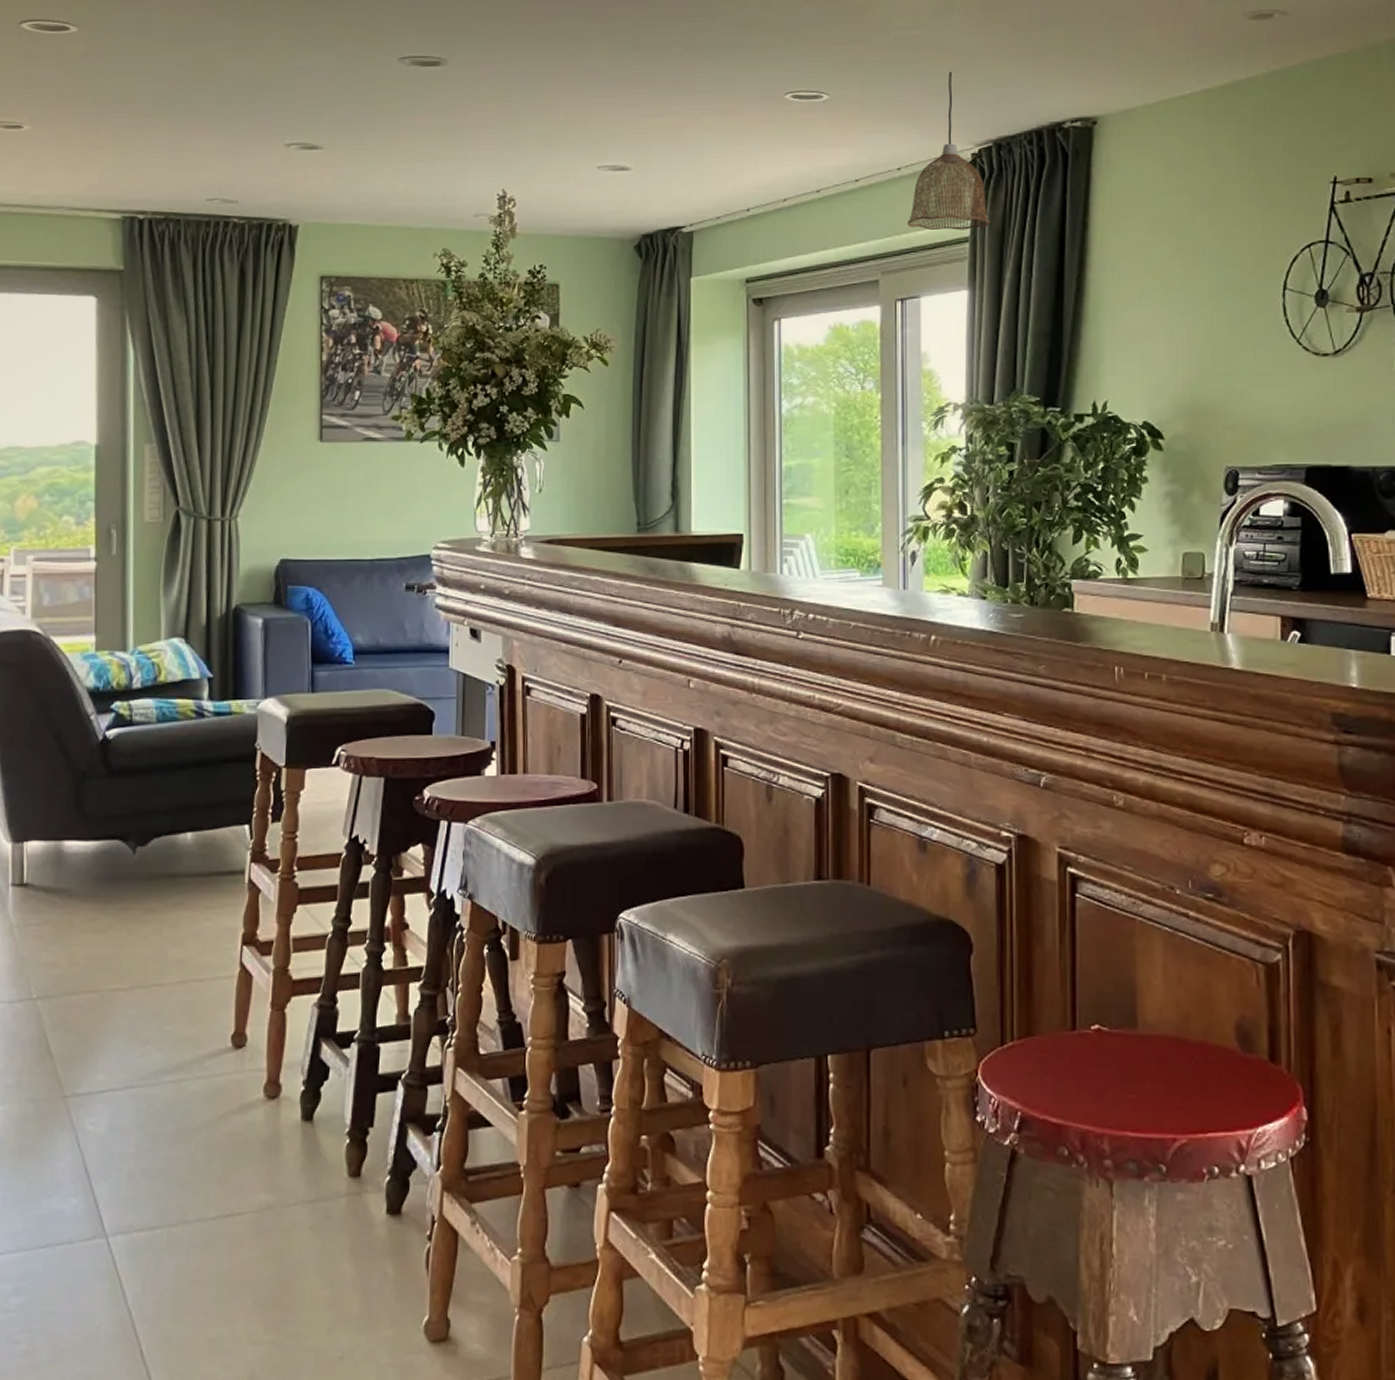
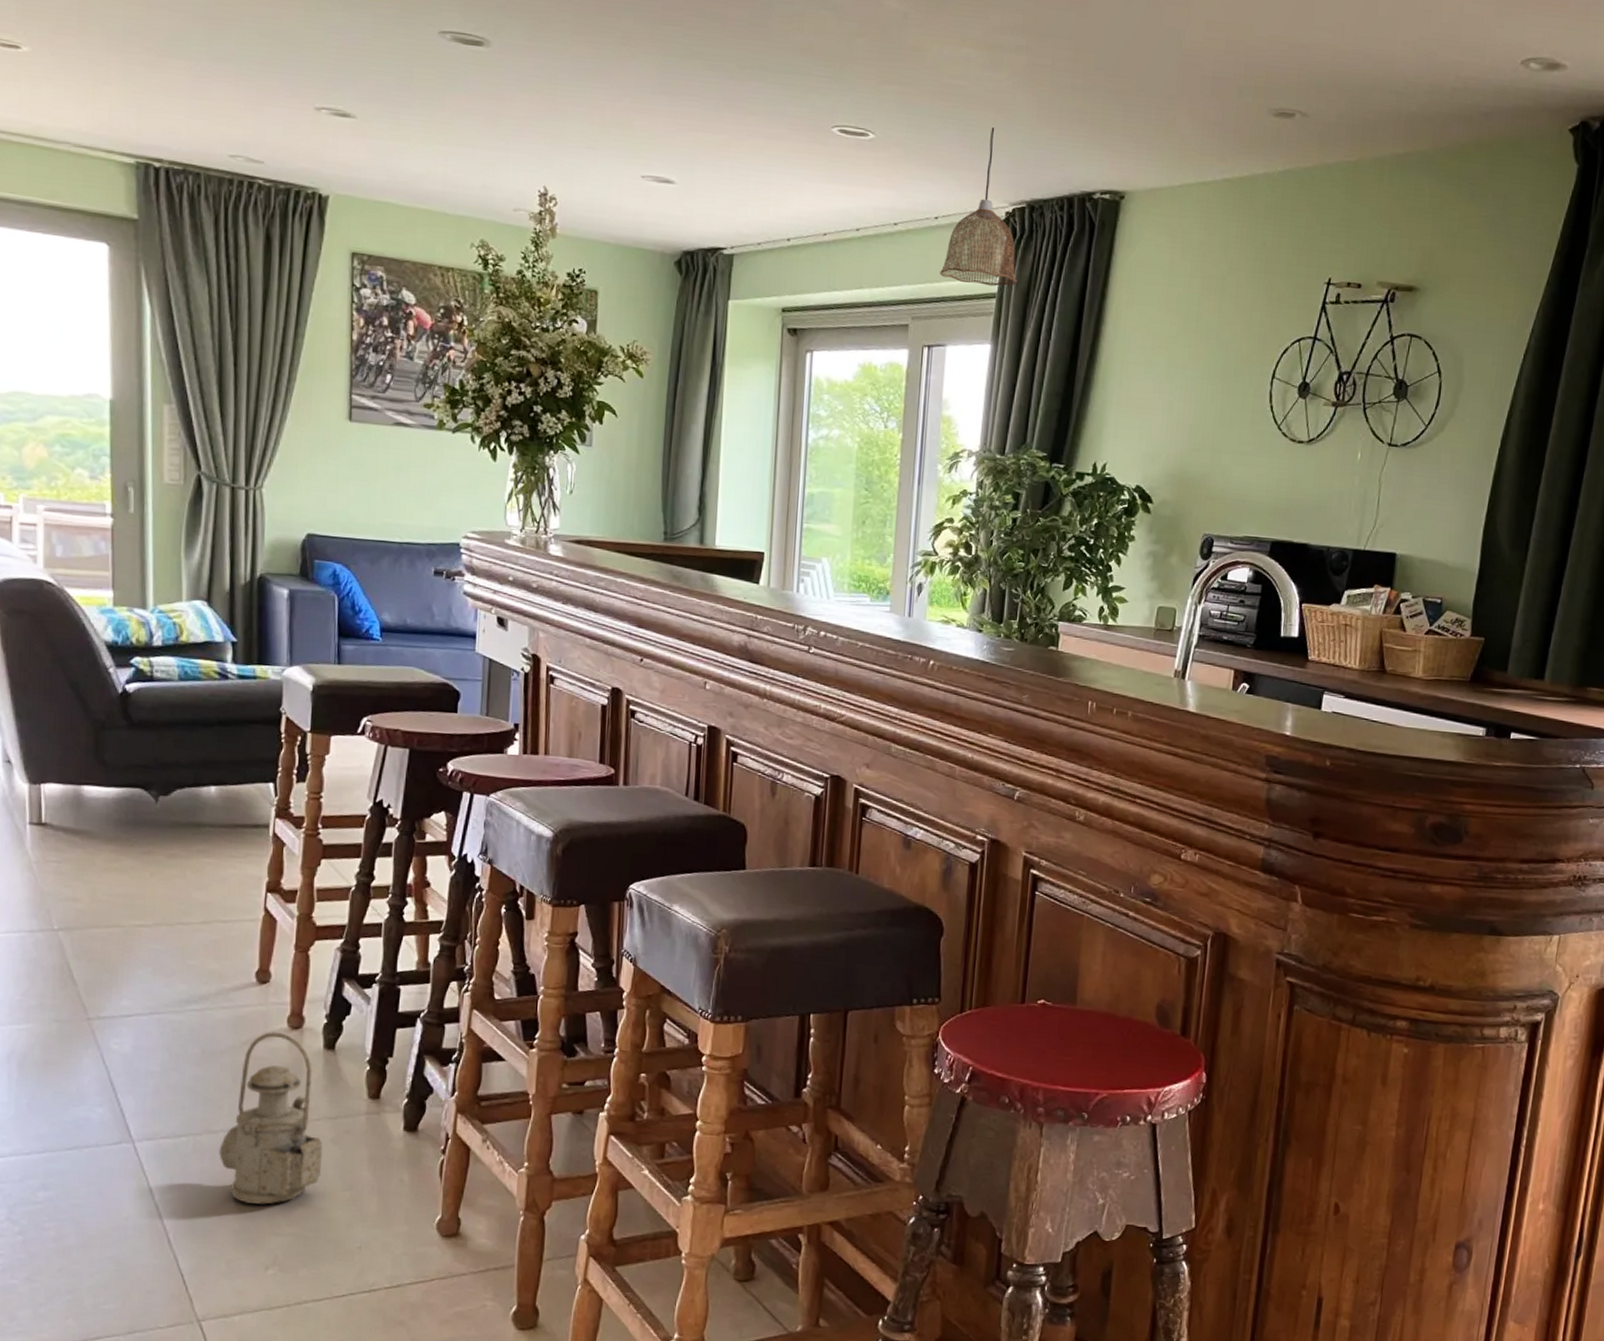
lantern: none [194,1103,302,1307] -> present [219,1032,323,1205]

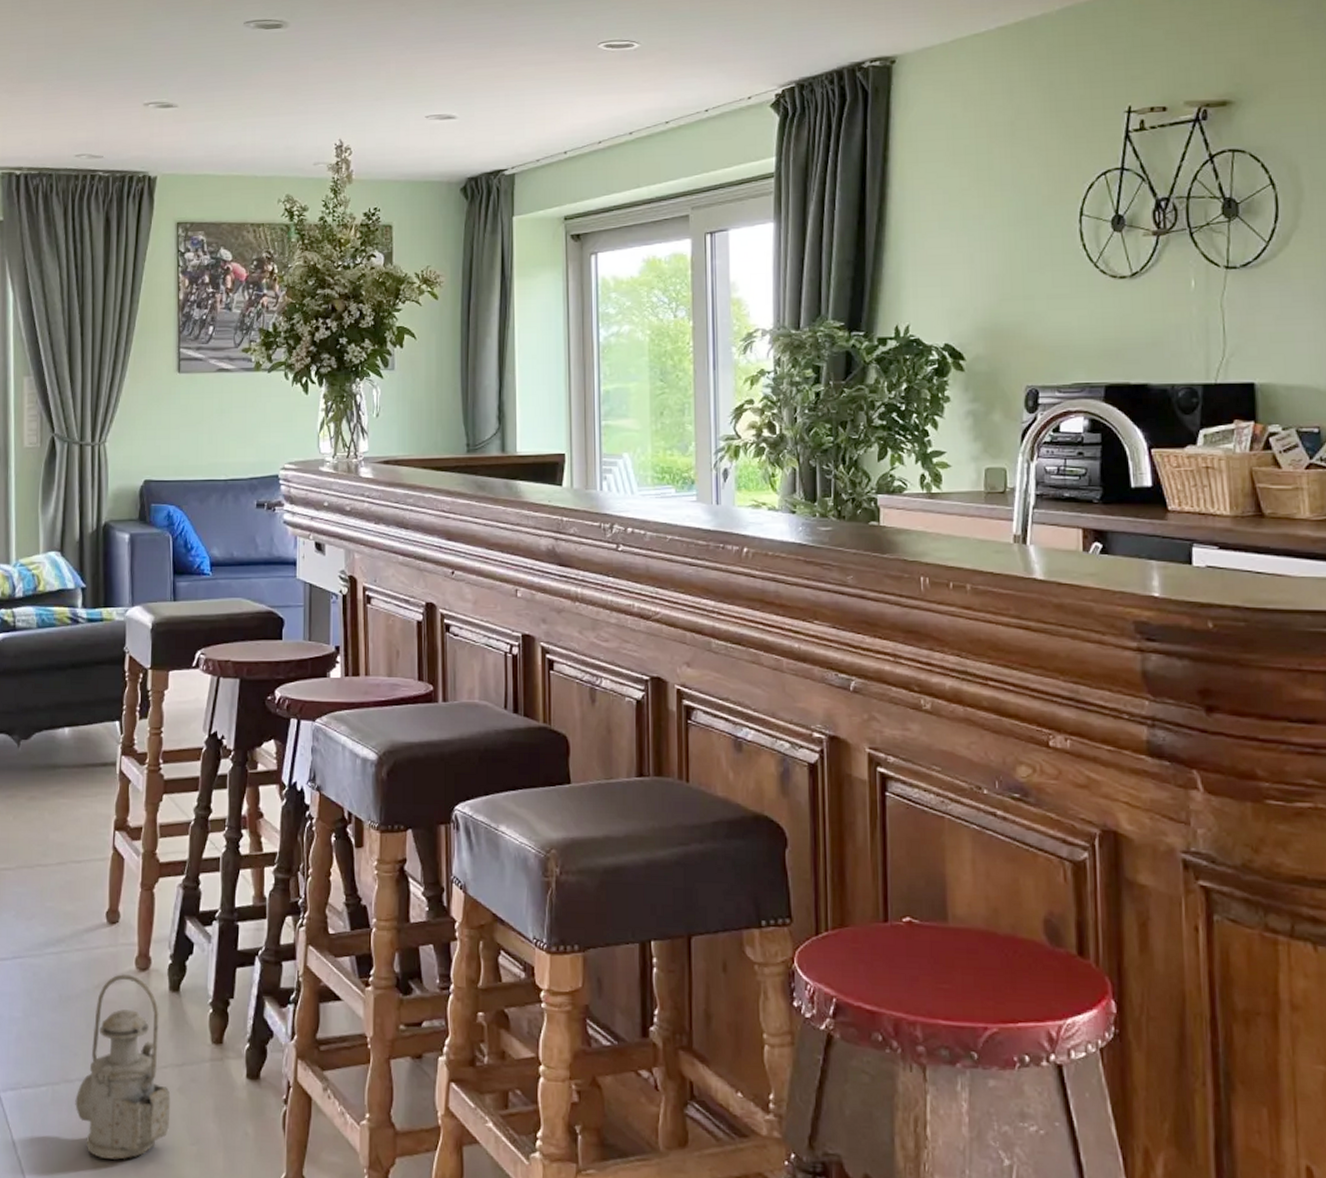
pendant lamp: present [940,127,1017,287] -> none [715,18,794,167]

